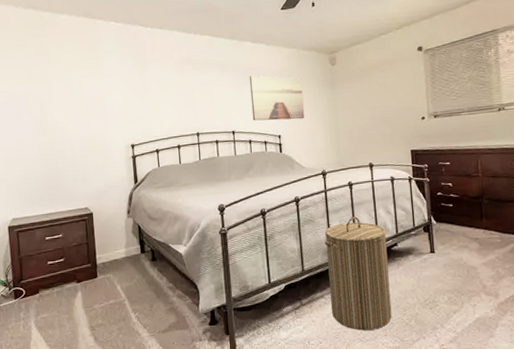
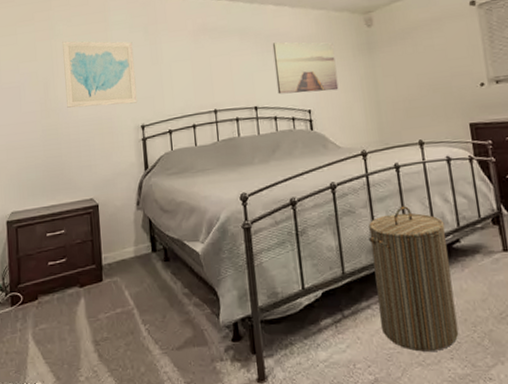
wall art: none [57,66,128,128] -> present [62,41,138,108]

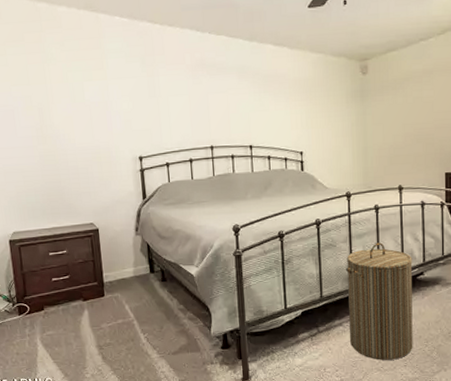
wall art: present [62,41,138,108] -> none [56,66,135,136]
wall art: present [272,42,339,95] -> none [269,83,330,135]

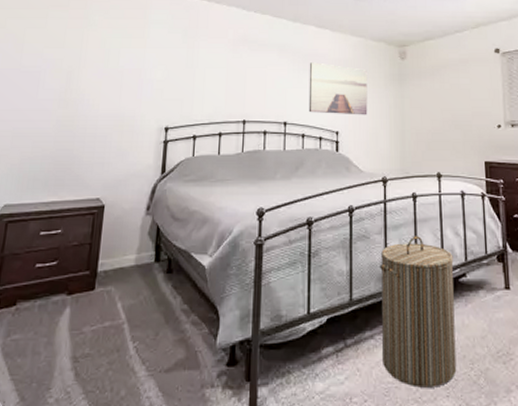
wall art: none [269,83,330,135] -> present [308,62,368,115]

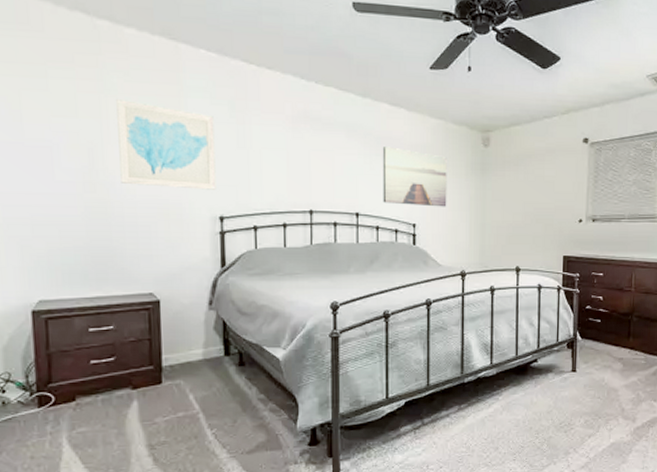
wall art: none [88,33,169,104] -> present [116,99,216,190]
laundry hamper: present [380,236,457,388] -> none [457,326,527,455]

